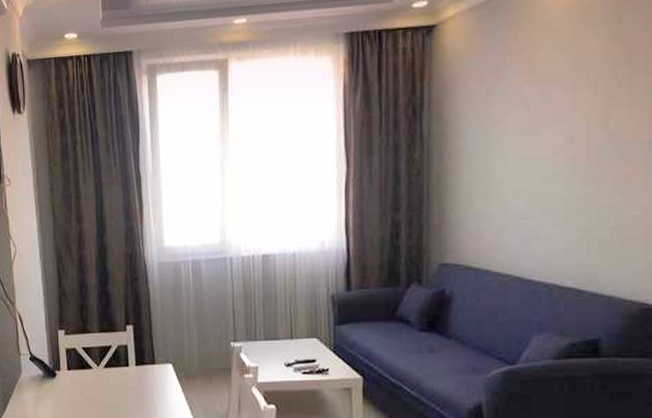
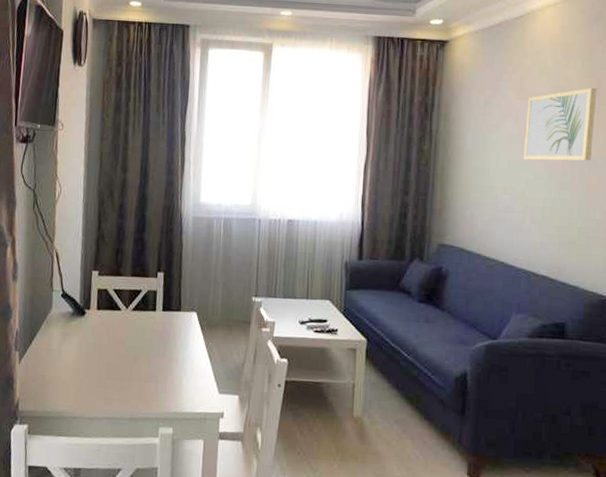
wall art: none [538,56,629,154] -> present [524,87,597,161]

